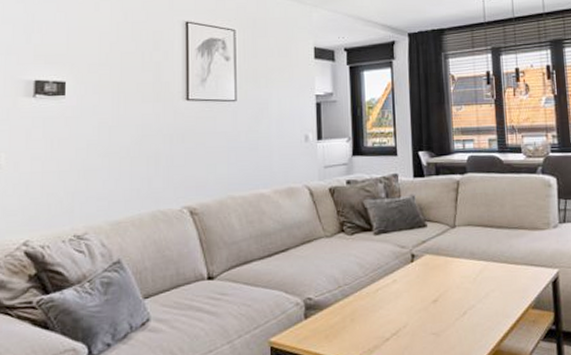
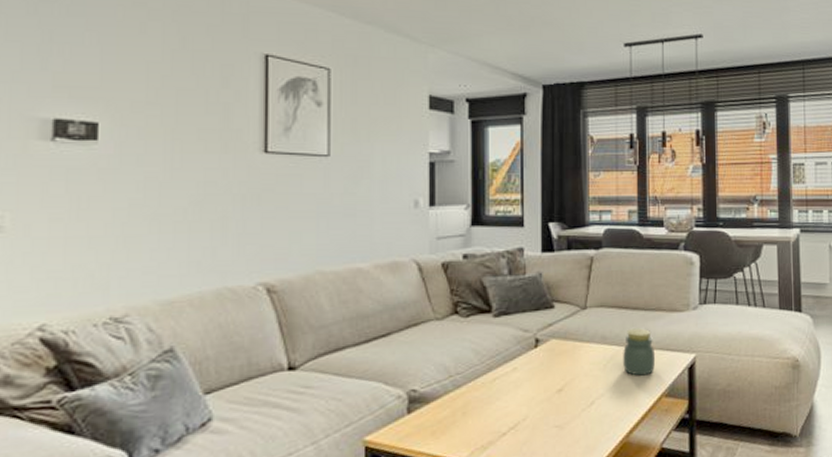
jar: none [490,245,521,289] -> present [623,328,655,376]

